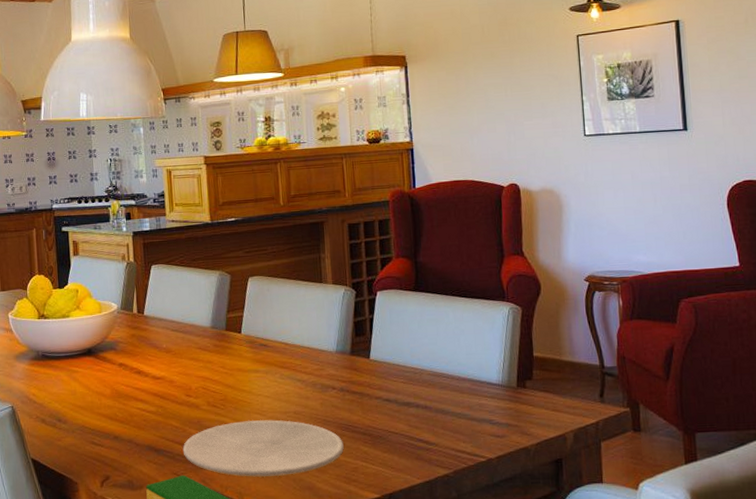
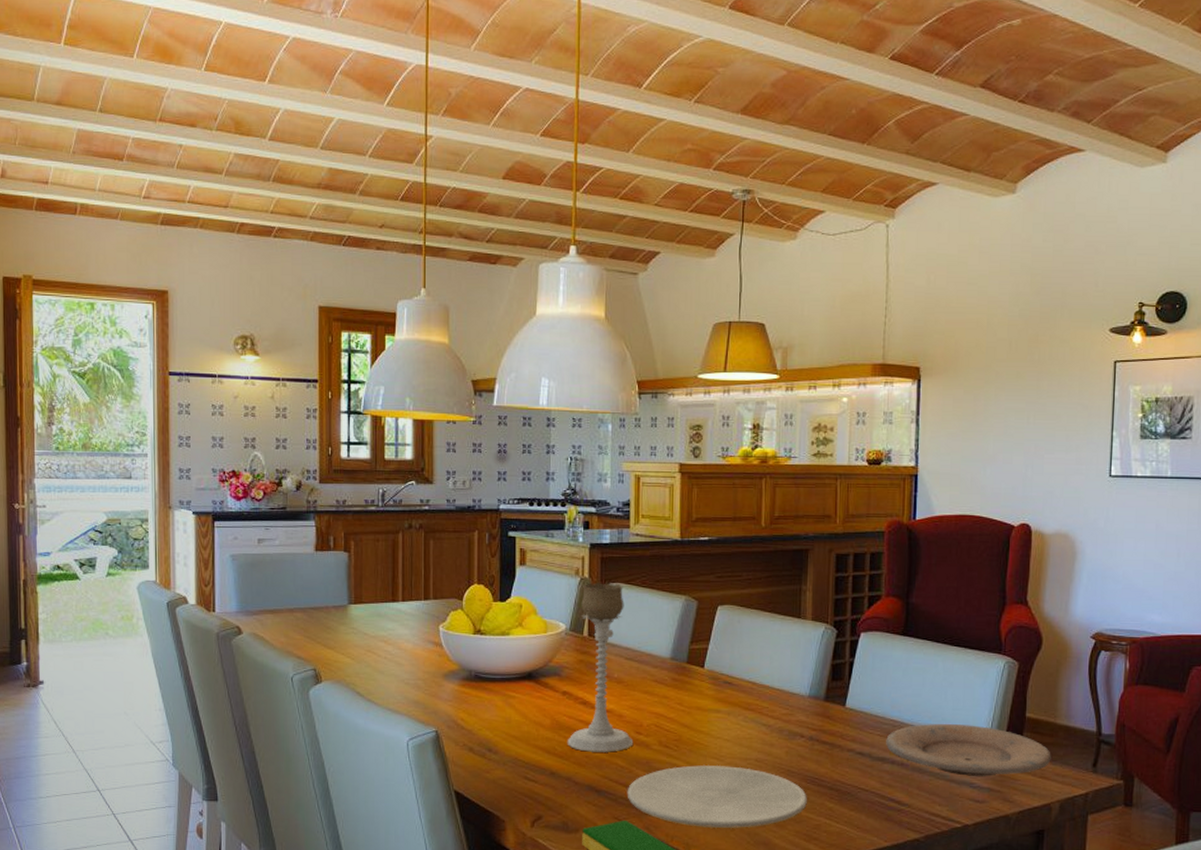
candle holder: none [126,265,185,416] -> present [567,583,634,752]
plate: none [409,367,561,414] -> present [886,723,1051,776]

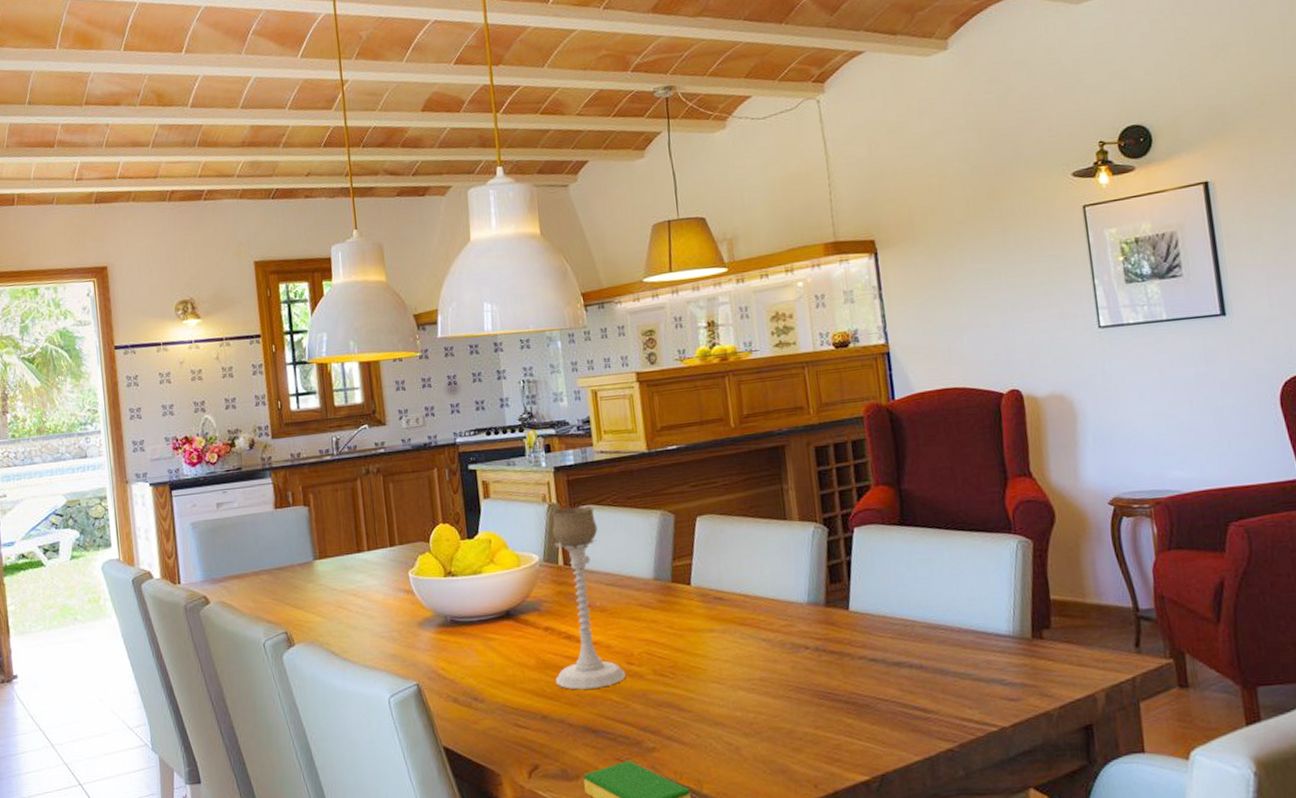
plate: present [627,764,807,829] -> none [625,689,823,760]
plate: present [886,723,1051,776] -> none [899,615,1087,673]

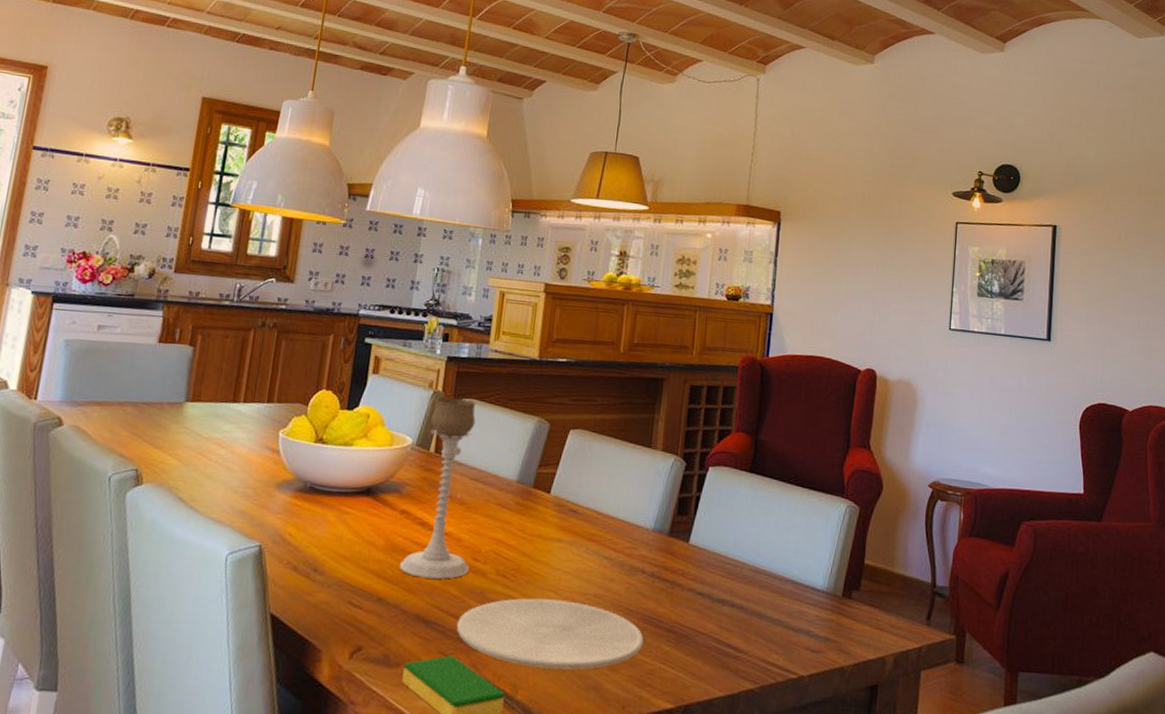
plate: none [625,689,823,760] -> present [456,598,644,670]

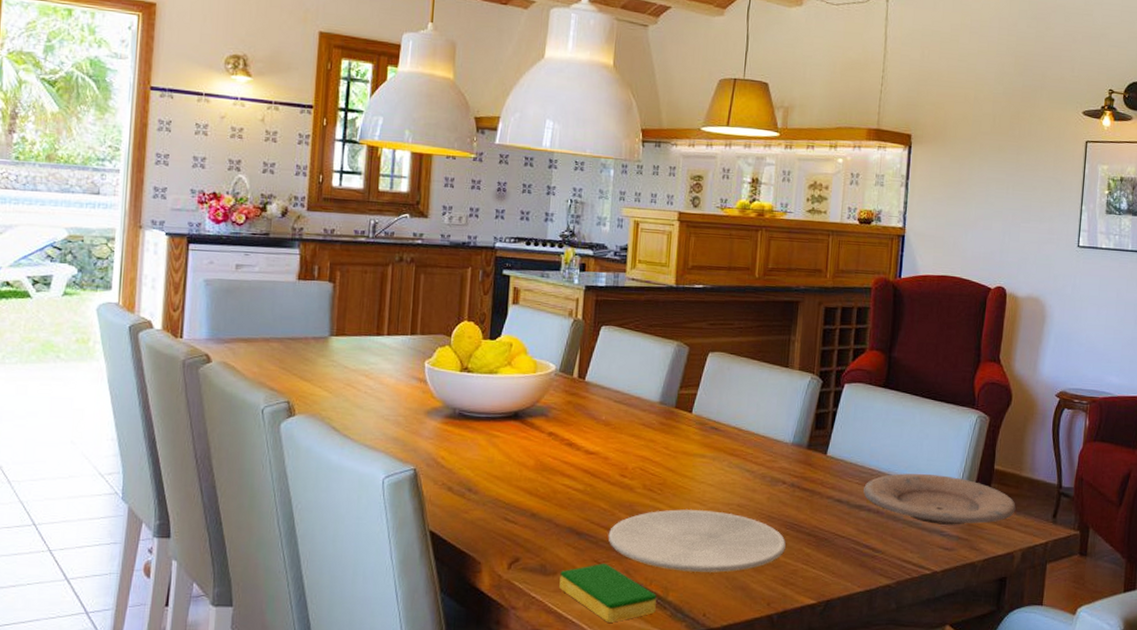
candle holder: present [399,397,477,579] -> none [550,325,618,495]
plate: none [727,566,888,625] -> present [863,473,1016,525]

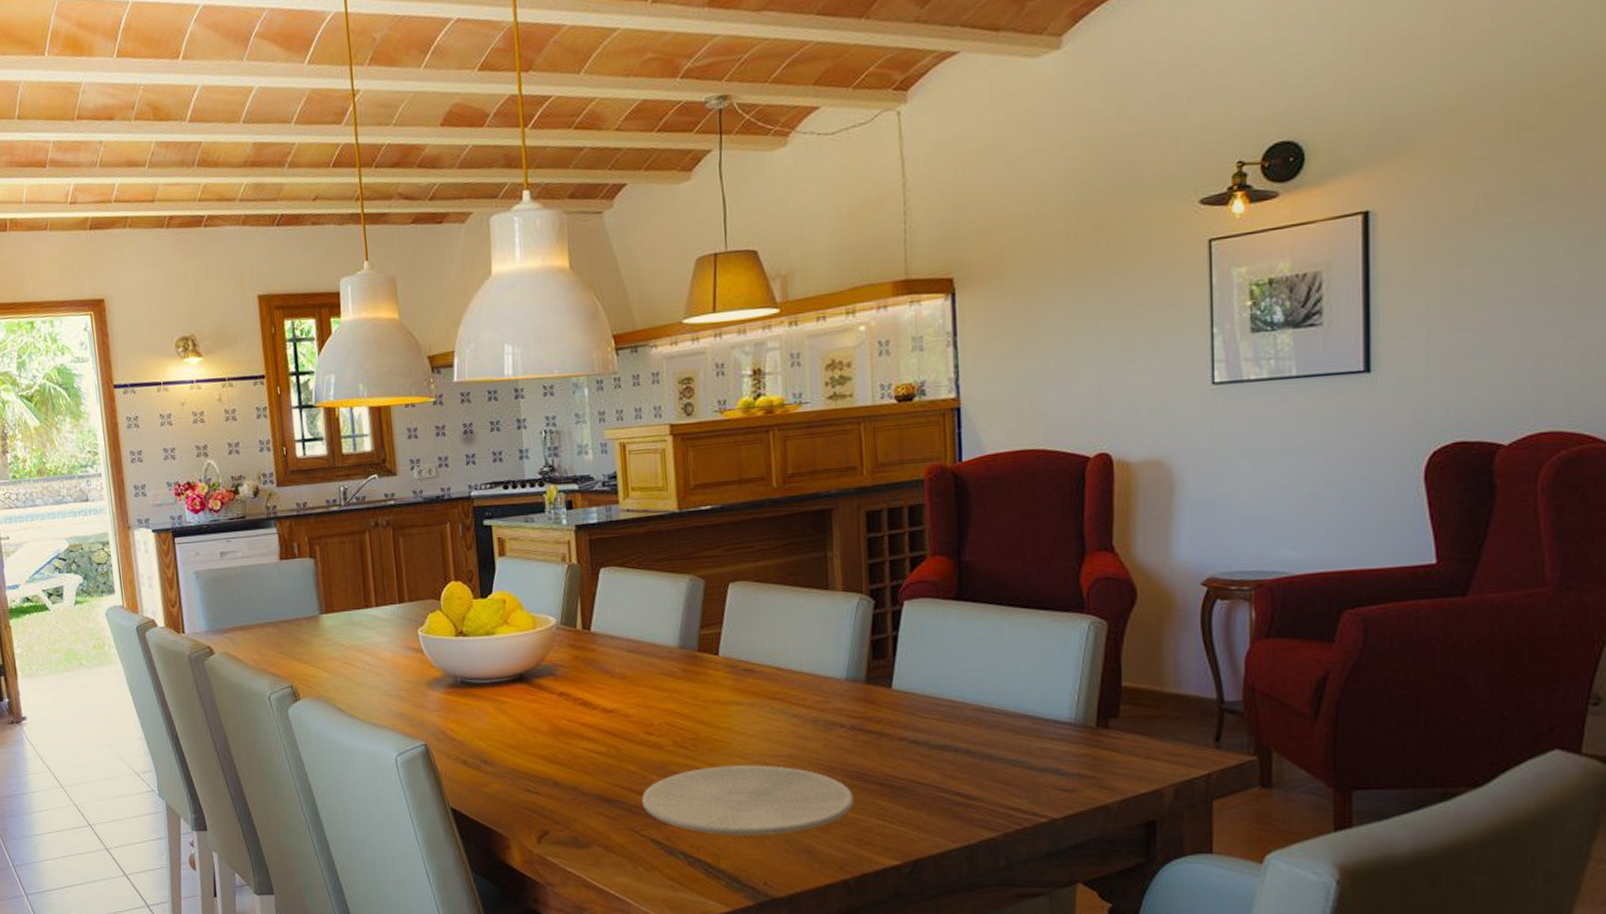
dish sponge: present [559,563,657,623] -> none [595,831,708,896]
plate: present [863,473,1016,525] -> none [945,700,1159,761]

